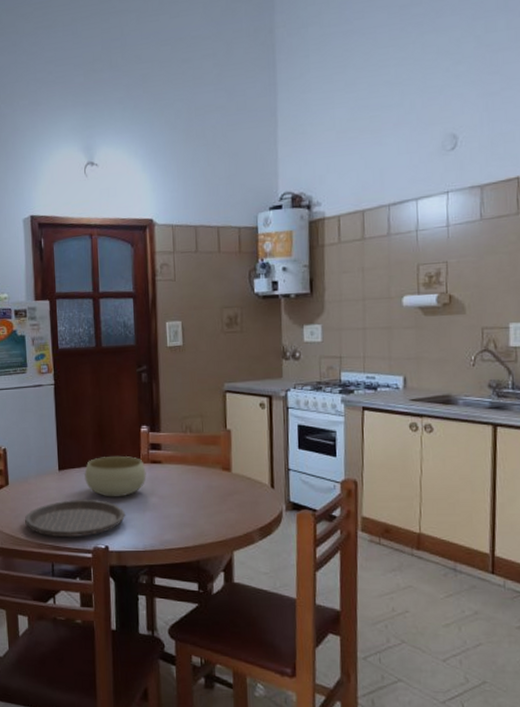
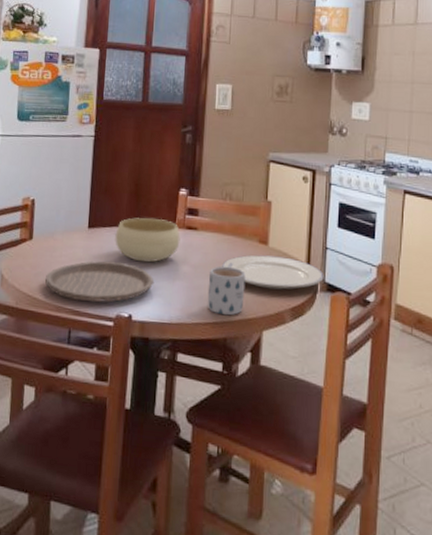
mug: none [177,494,213,540] -> present [207,266,246,316]
plate: none [189,481,289,512] -> present [222,255,324,290]

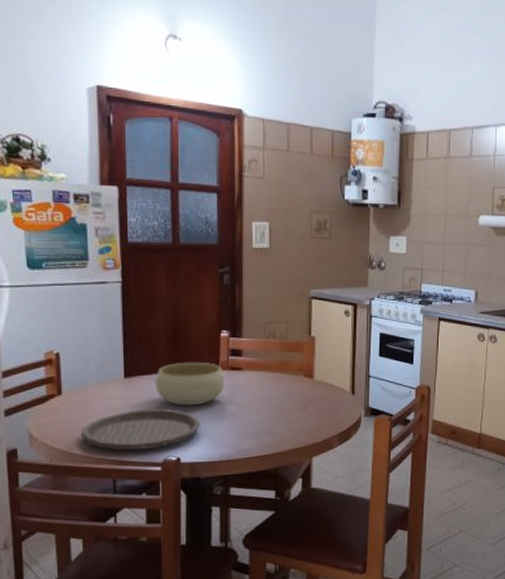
mug: present [207,266,246,316] -> none [256,402,293,448]
plate: present [222,255,324,290] -> none [269,388,368,419]

